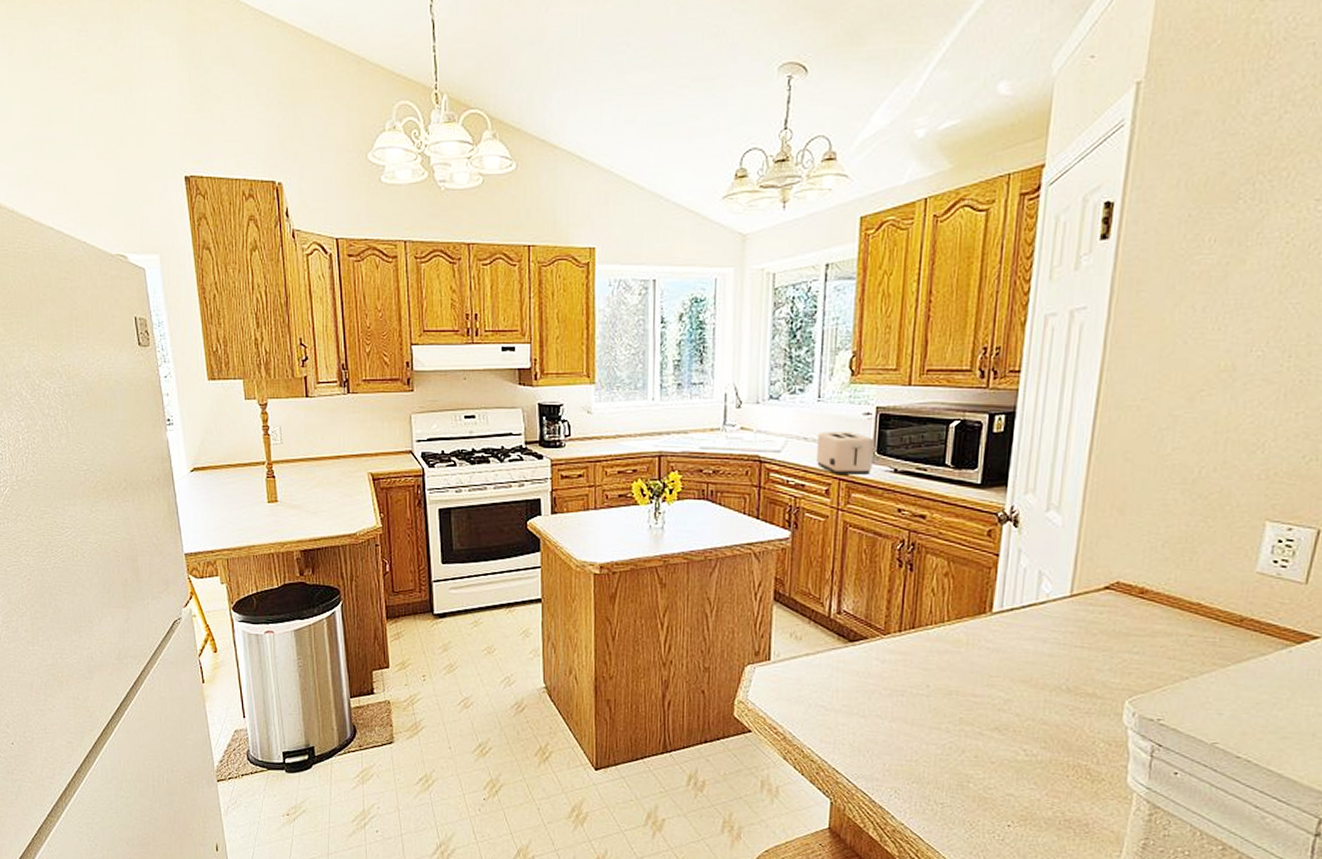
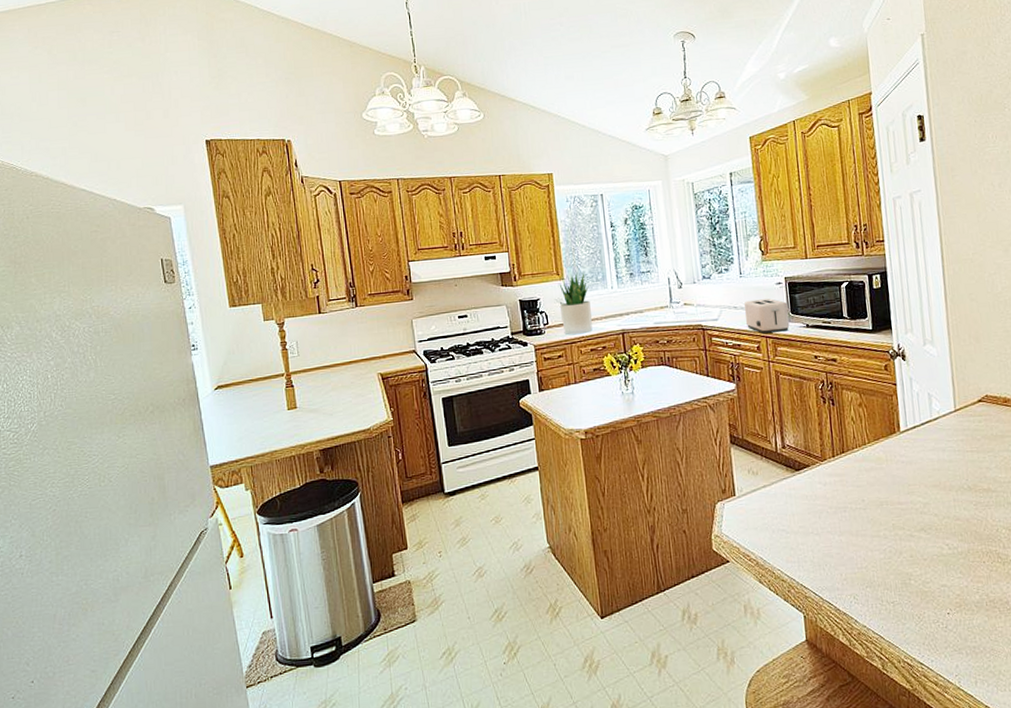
planter: none [587,376,625,452] -> present [559,272,593,336]

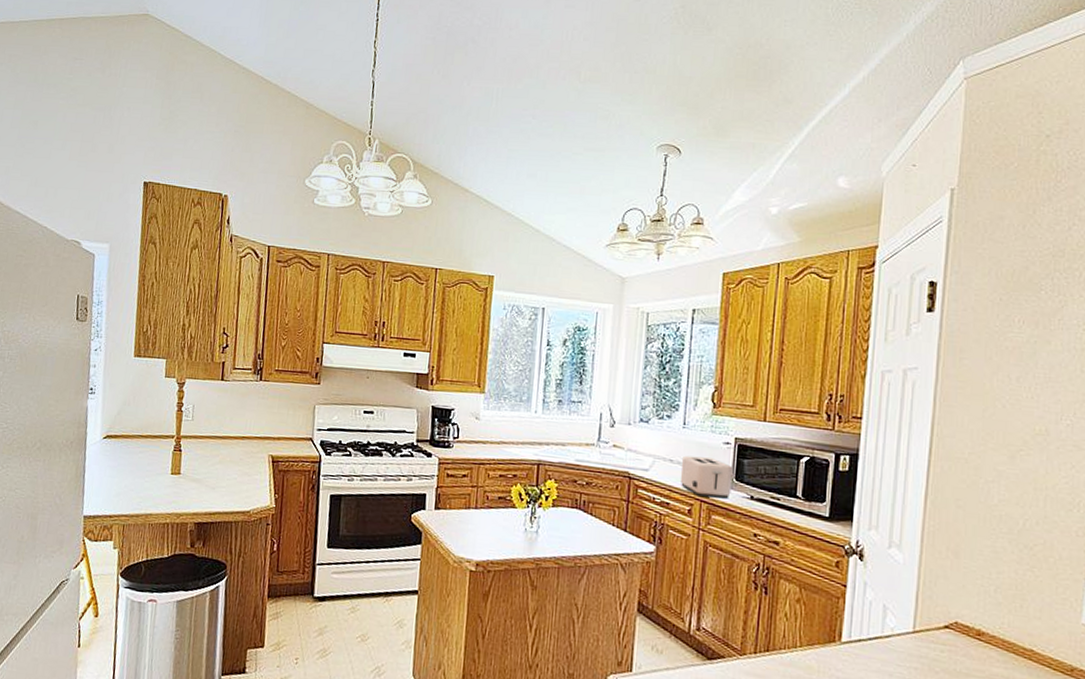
planter: present [559,272,593,336] -> none [473,388,511,457]

